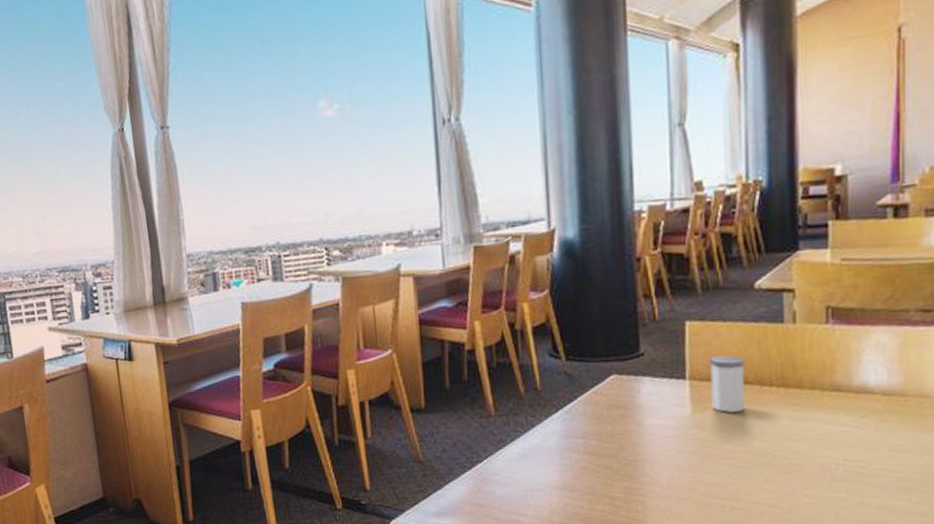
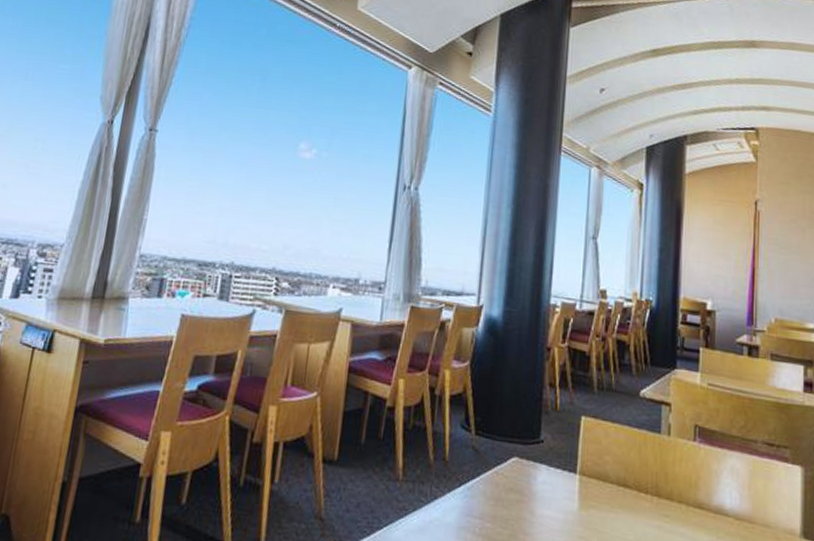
salt shaker: present [708,355,745,413] -> none [596,454,627,515]

